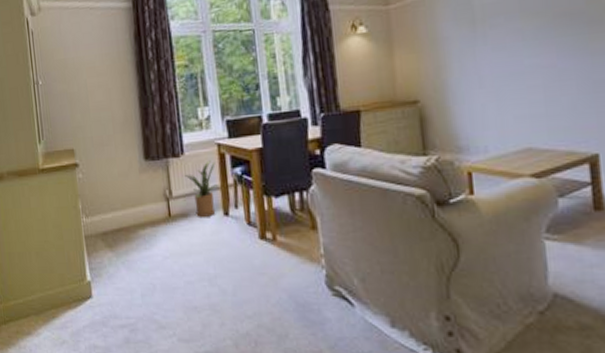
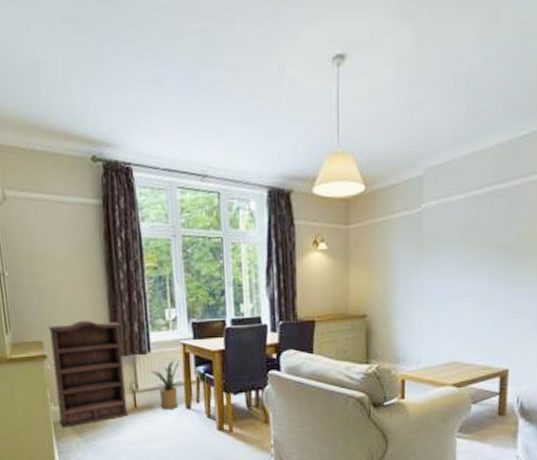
bookshelf: none [80,124,163,242] -> present [48,321,129,428]

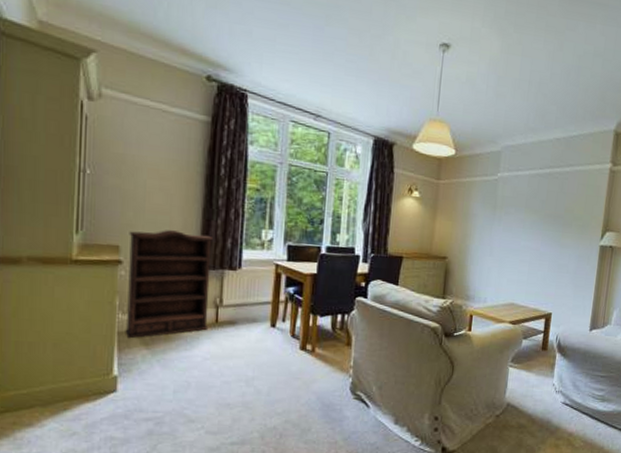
house plant: present [151,358,183,409] -> none [239,277,271,327]

